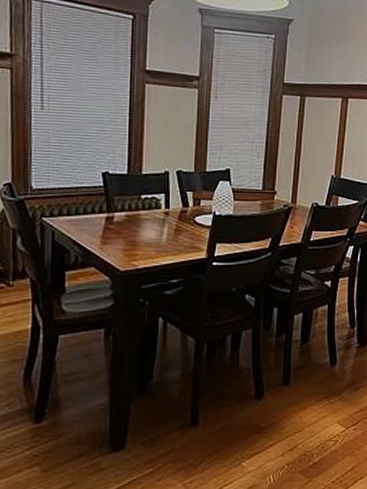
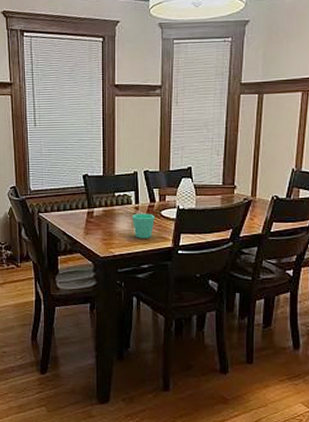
cup: none [160,219,187,248] -> present [132,213,155,238]

